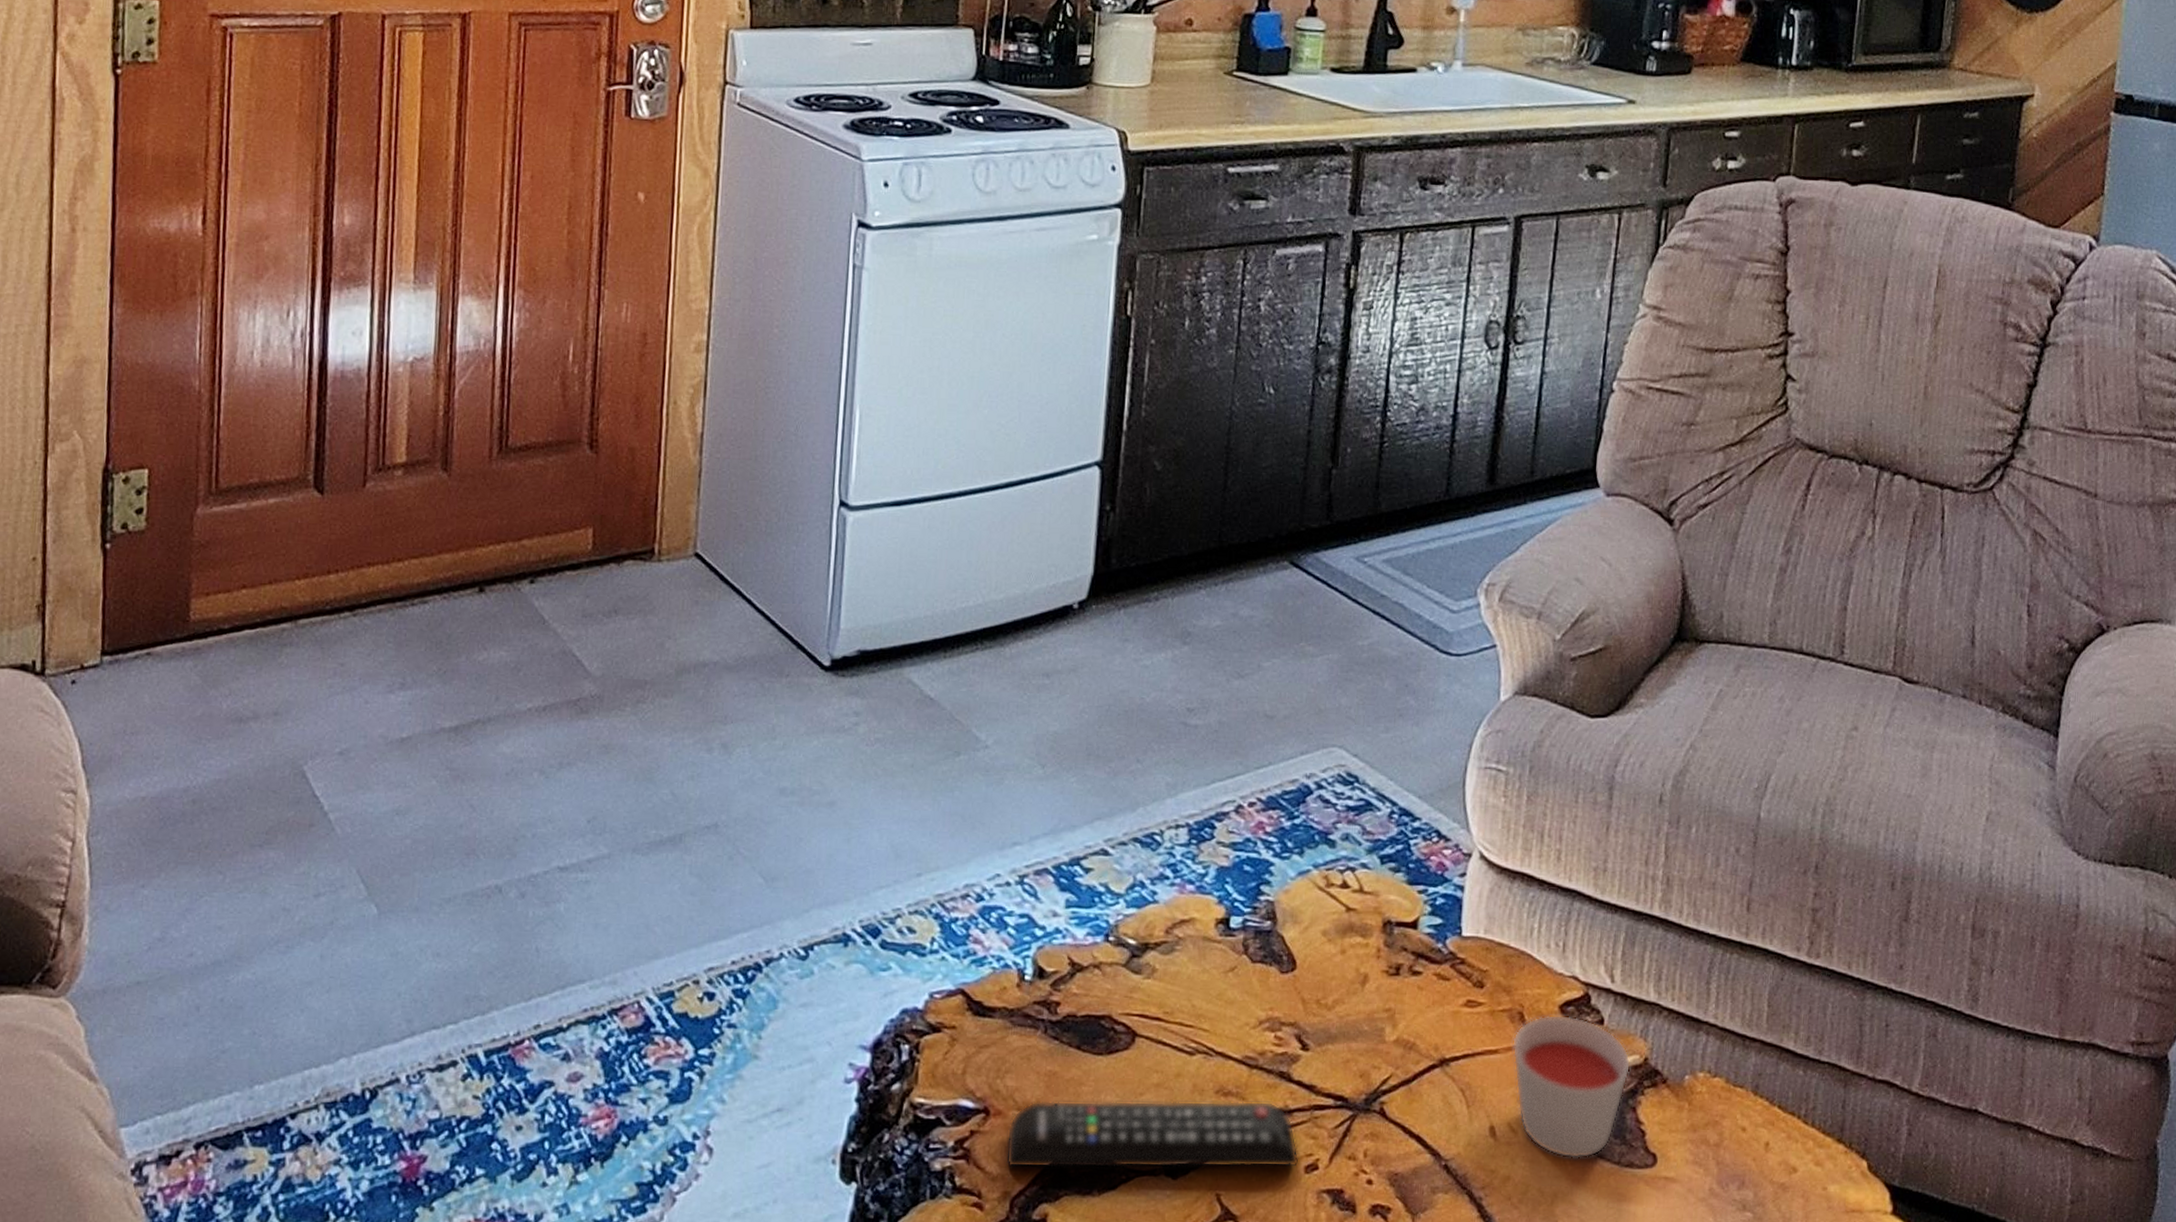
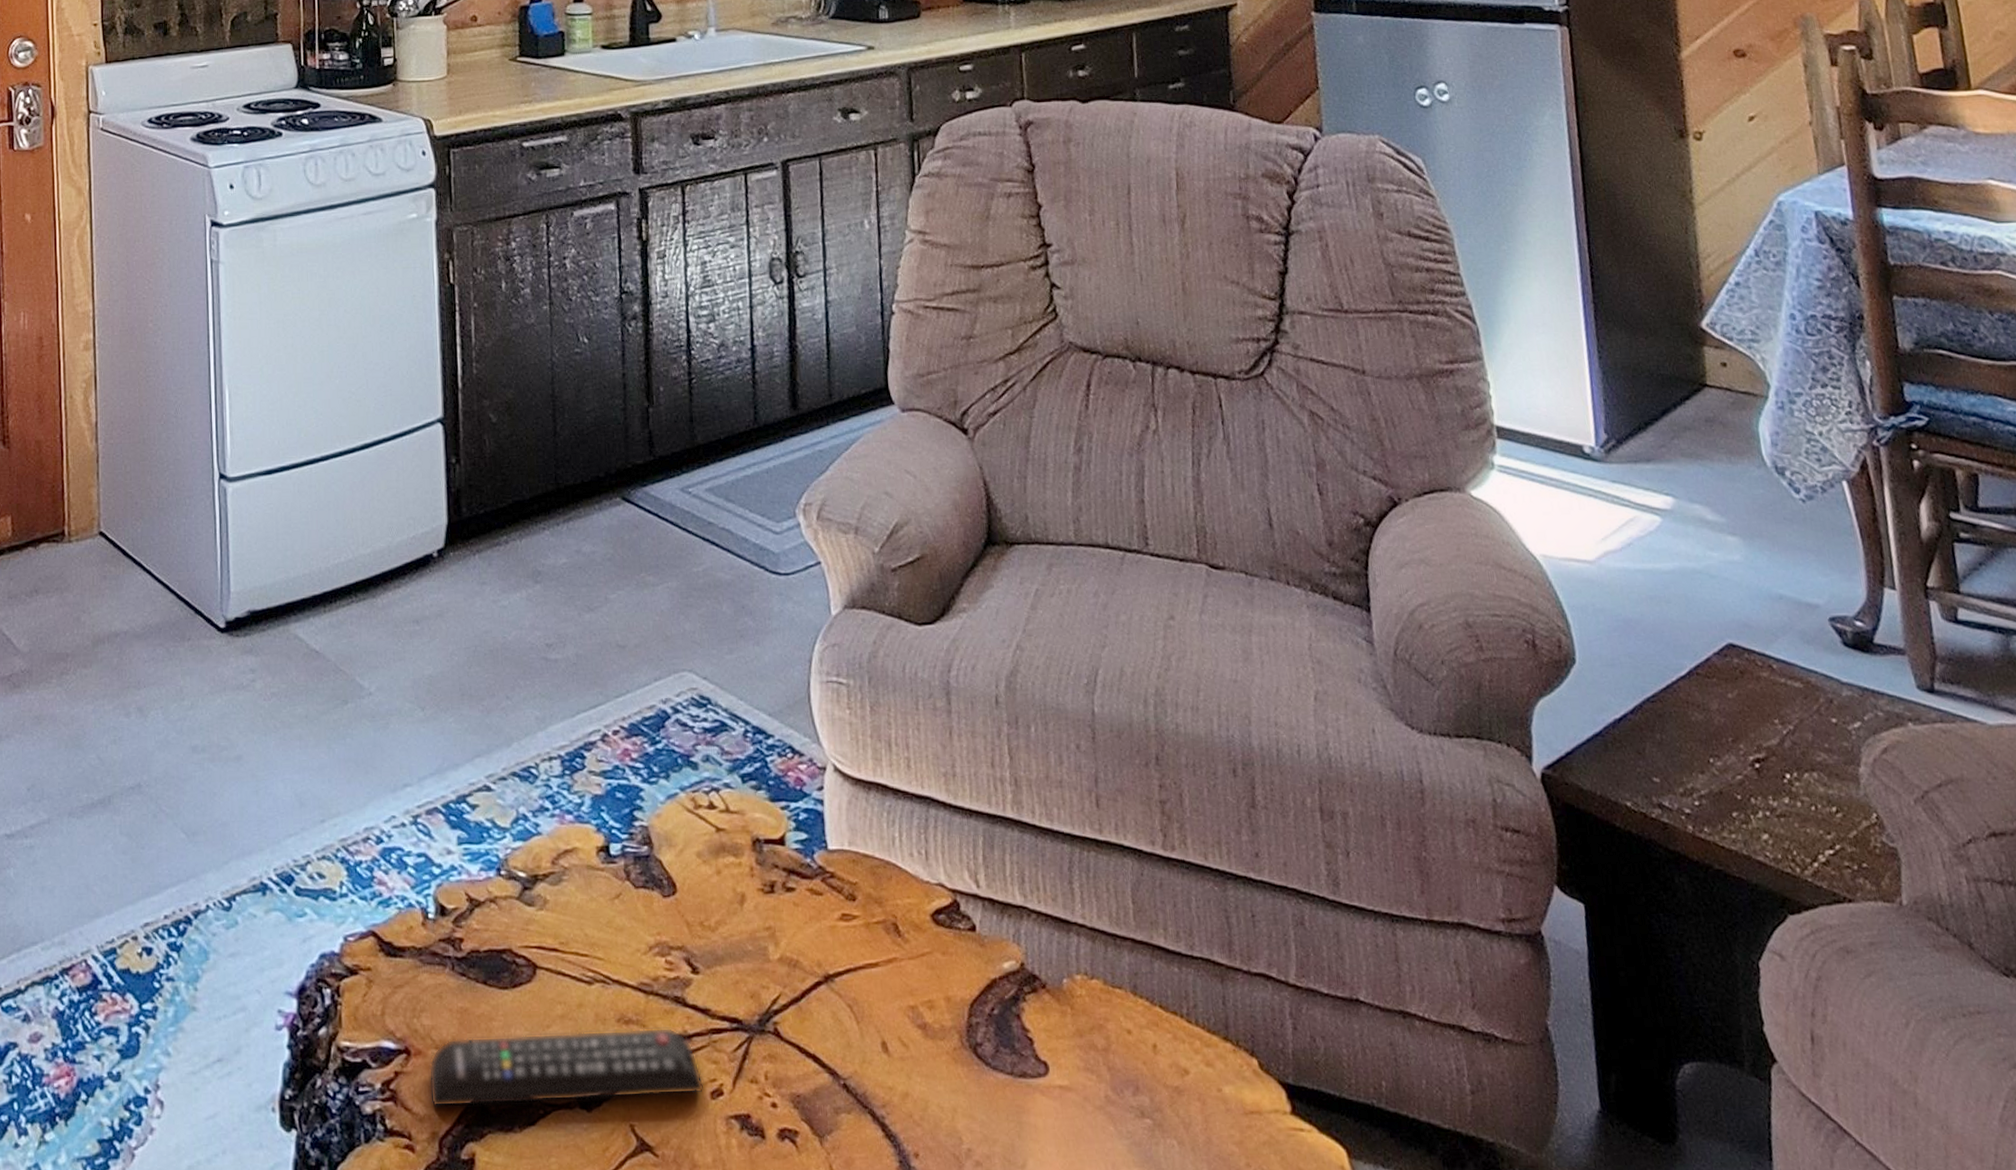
candle: present [1511,1014,1631,1160] -> none [890,923,1009,1072]

